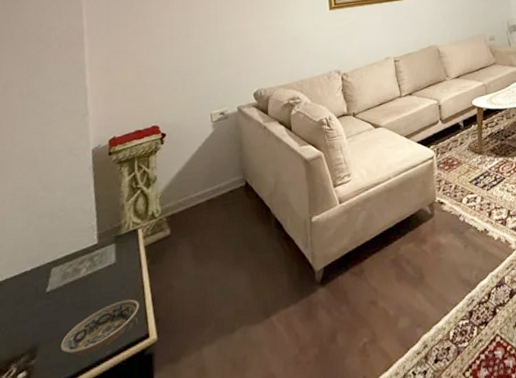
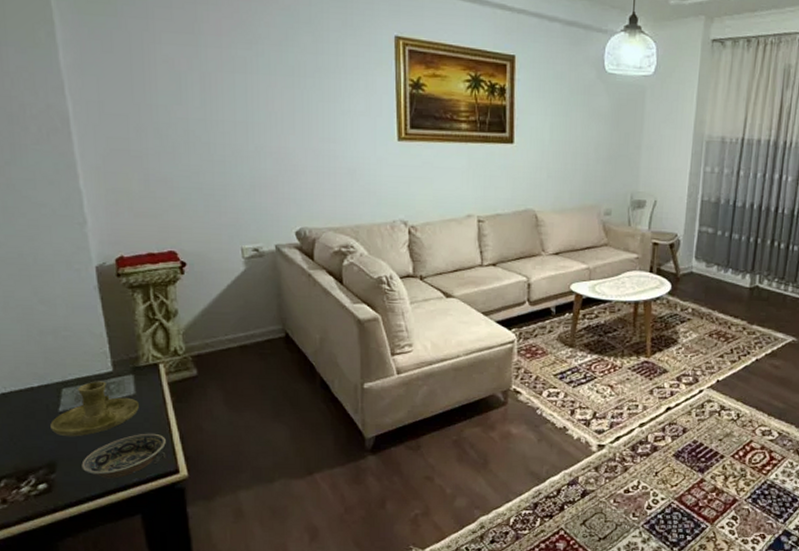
candle holder: none [37,254,118,317] -> present [50,381,139,437]

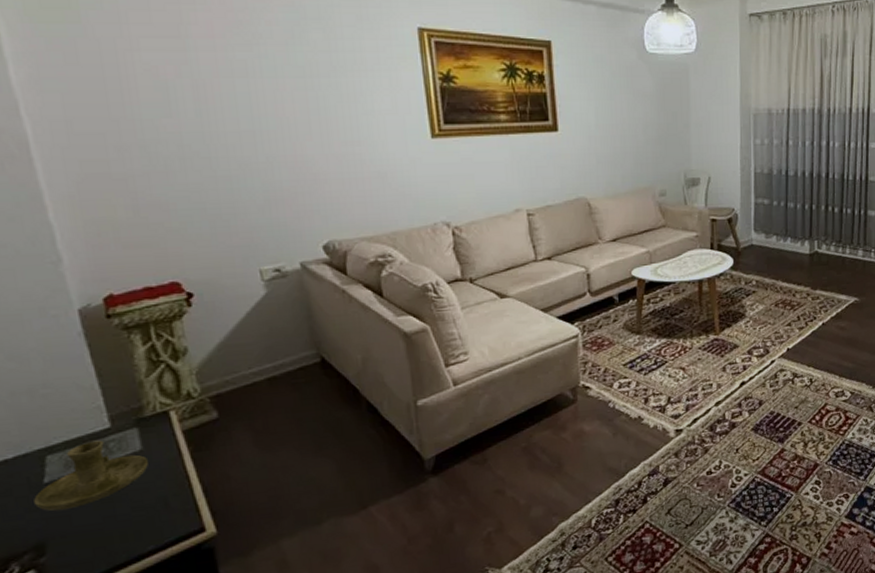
bowl: present [81,433,166,479] -> none [79,490,188,552]

